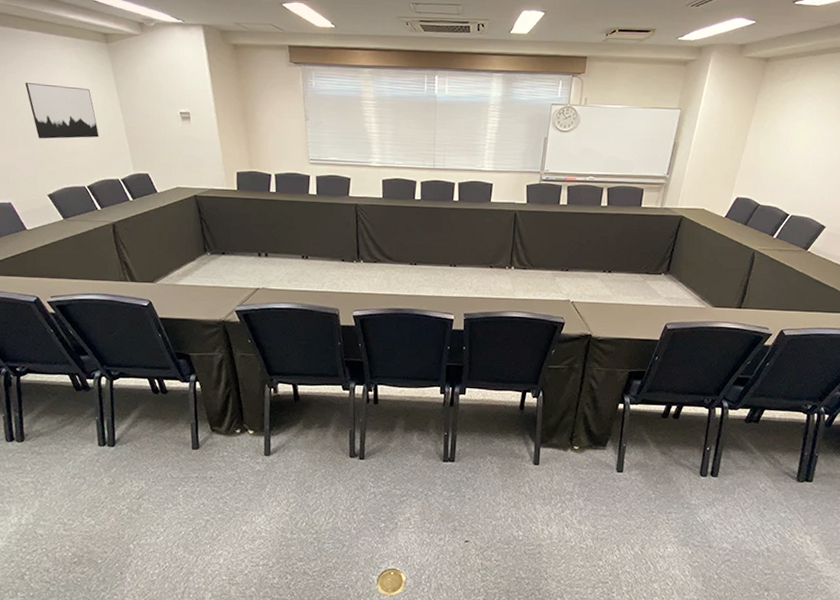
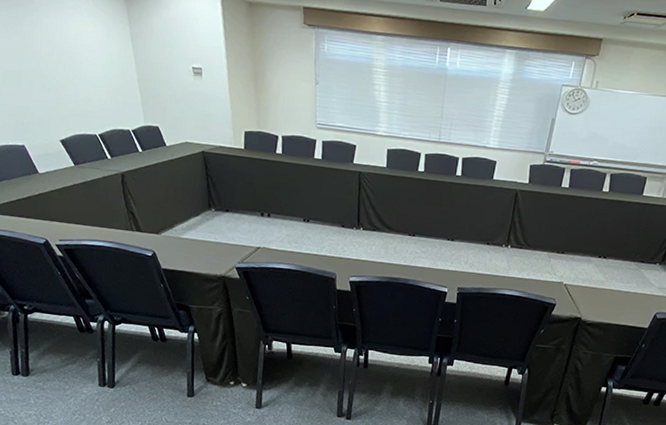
wall art: present [24,83,99,139] -> none [42,27,112,87]

